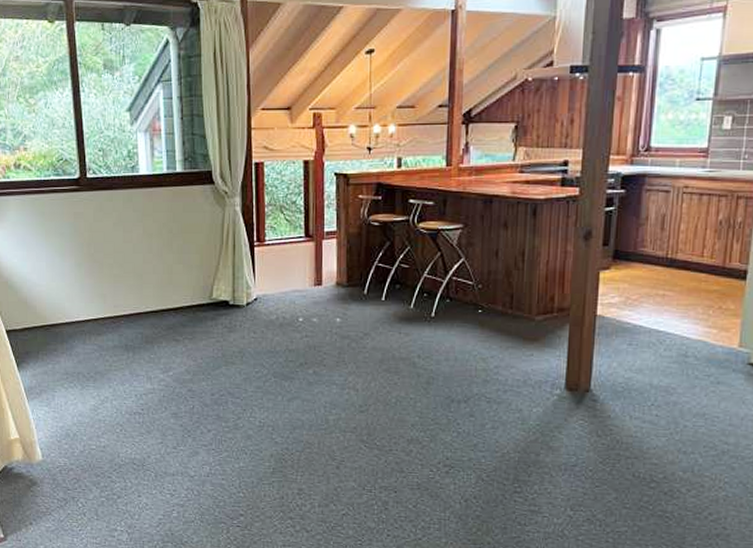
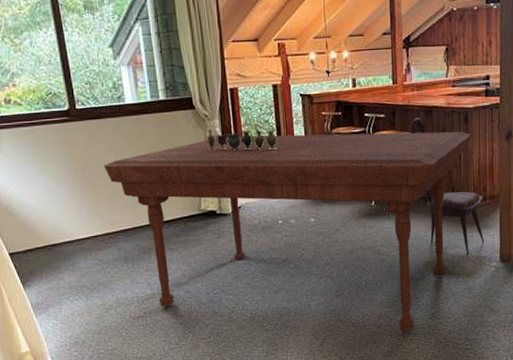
dining table: none [111,217,540,463] -> present [103,131,472,331]
vase: none [225,208,304,236] -> present [207,129,277,151]
dining chair: none [462,208,549,379] -> present [409,118,485,256]

